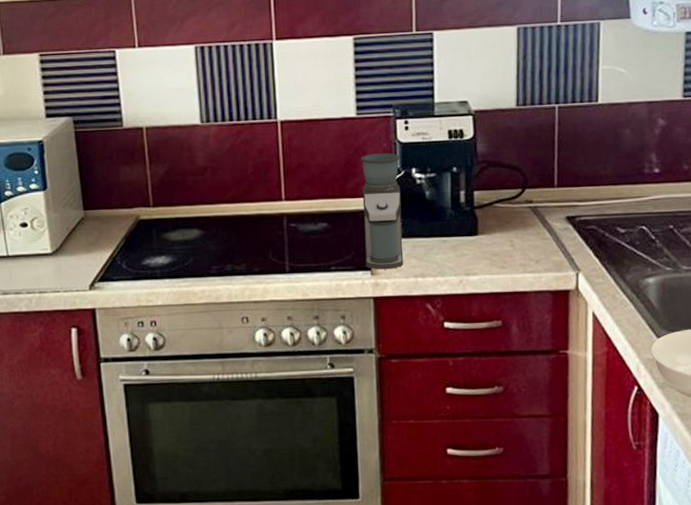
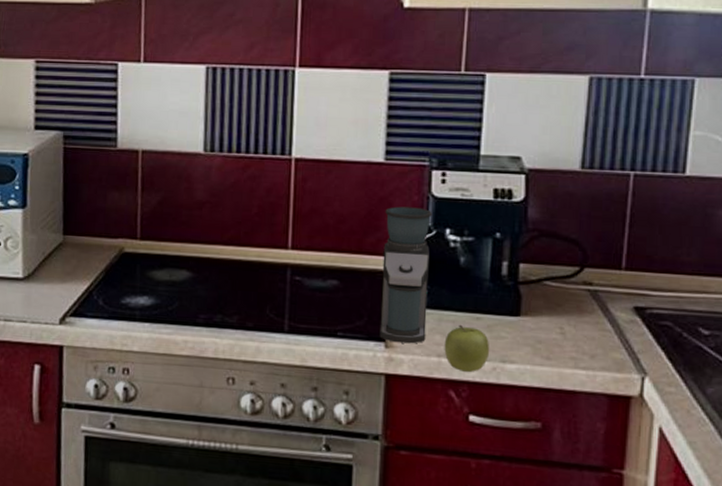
fruit: none [419,248,457,288] -> present [444,324,490,373]

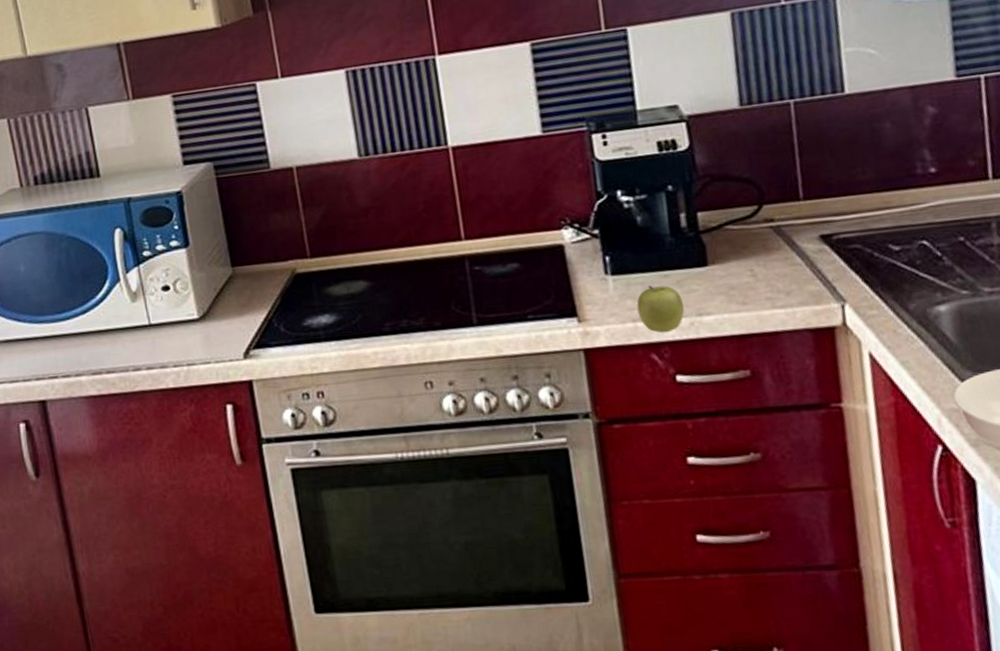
coffee grinder: present [379,206,433,344] -> none [552,174,618,316]

